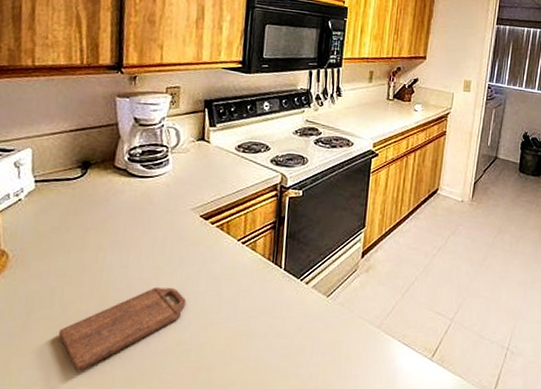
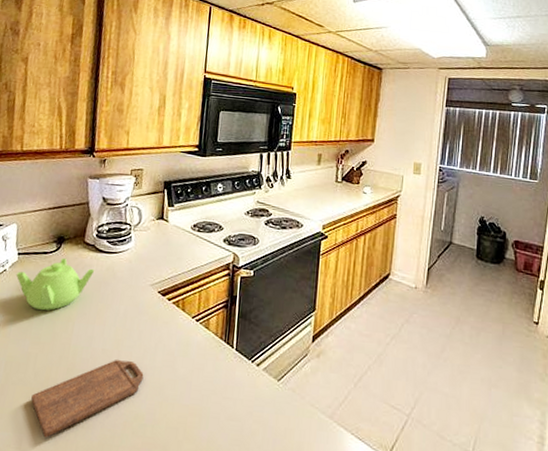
teapot: none [33,184,128,242] -> present [16,257,95,311]

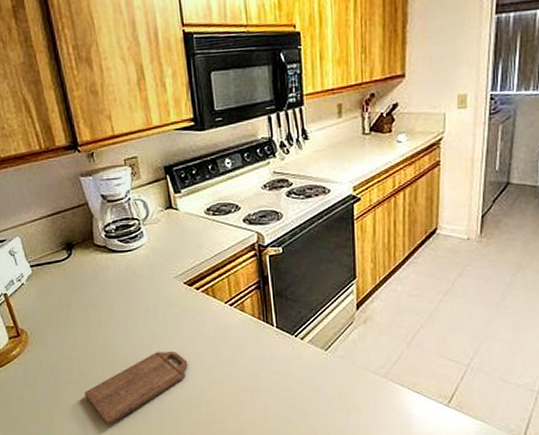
teapot: present [16,257,95,311] -> none [35,263,113,317]

